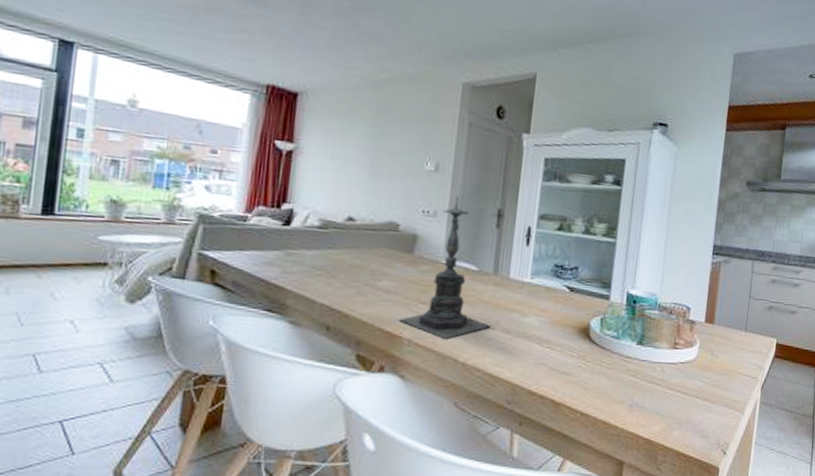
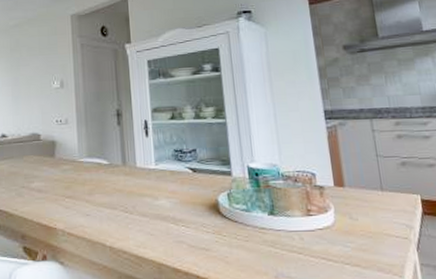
candle holder: present [398,197,492,339] -> none [51,105,129,227]

